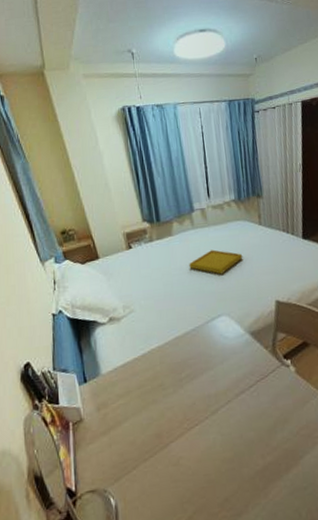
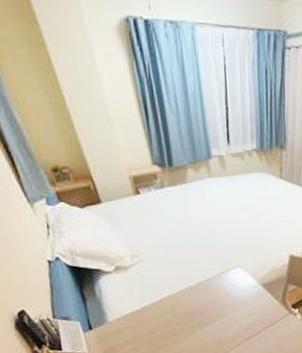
serving tray: present [189,249,243,275] -> none [204,201,261,227]

